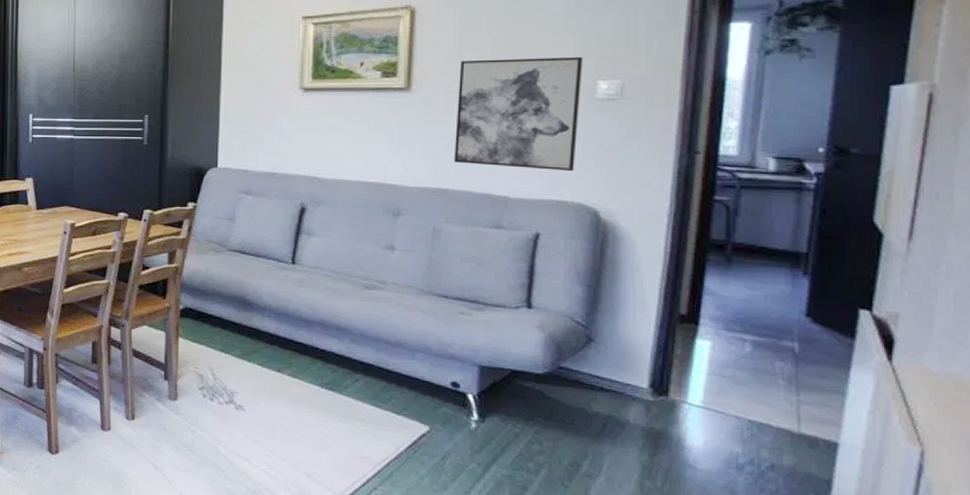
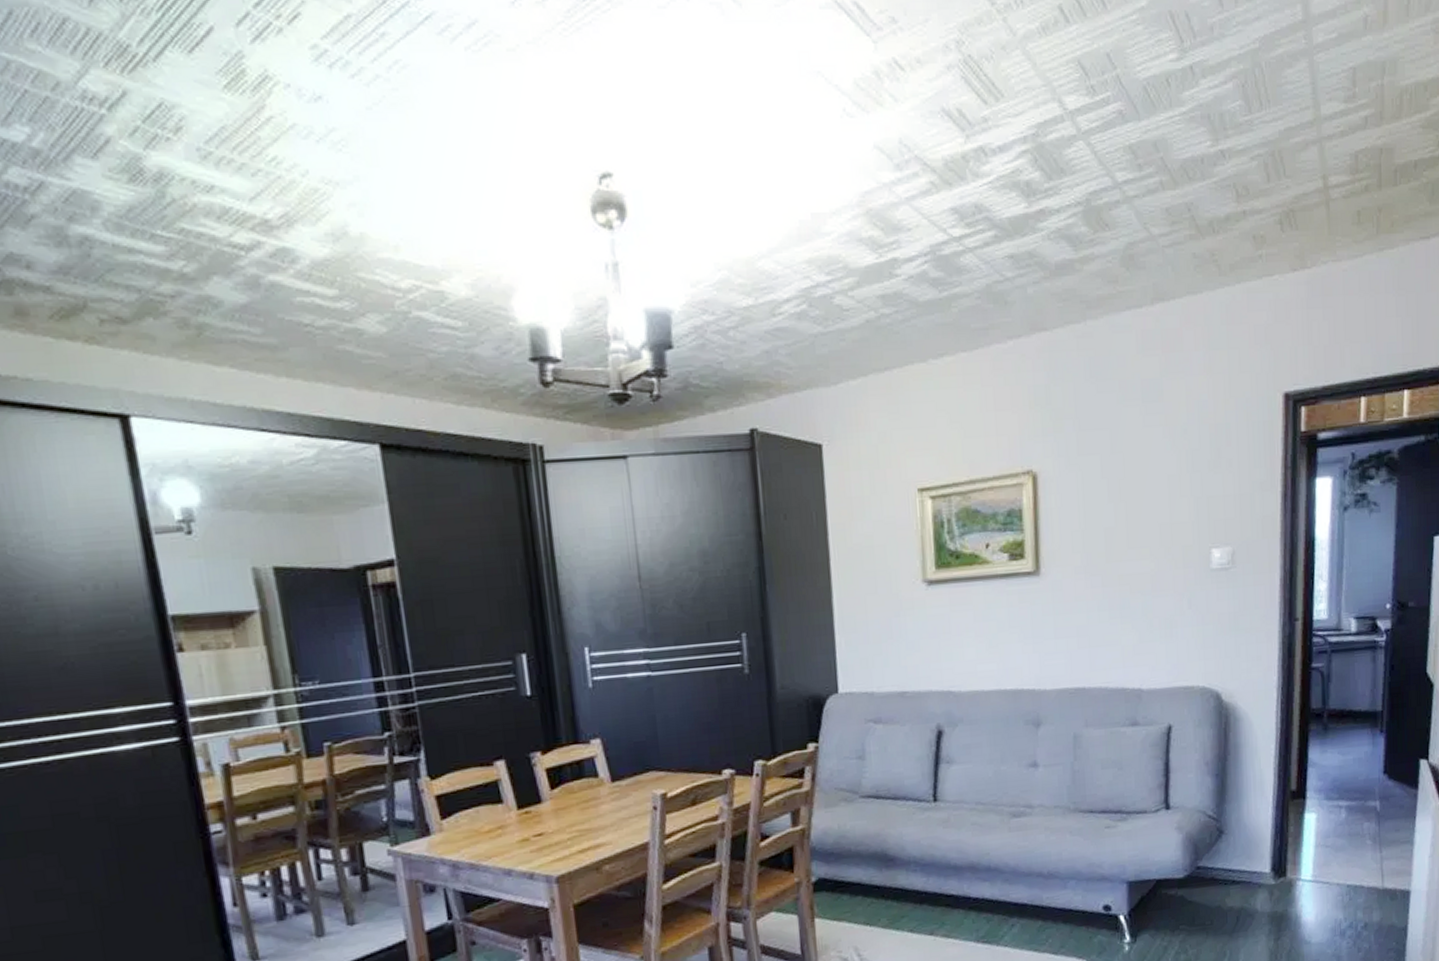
wall art: present [453,56,583,172] -> none [1086,522,1198,656]

